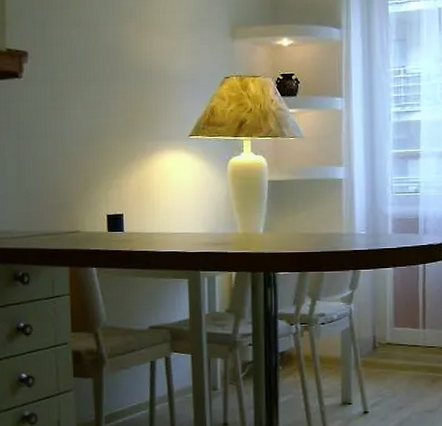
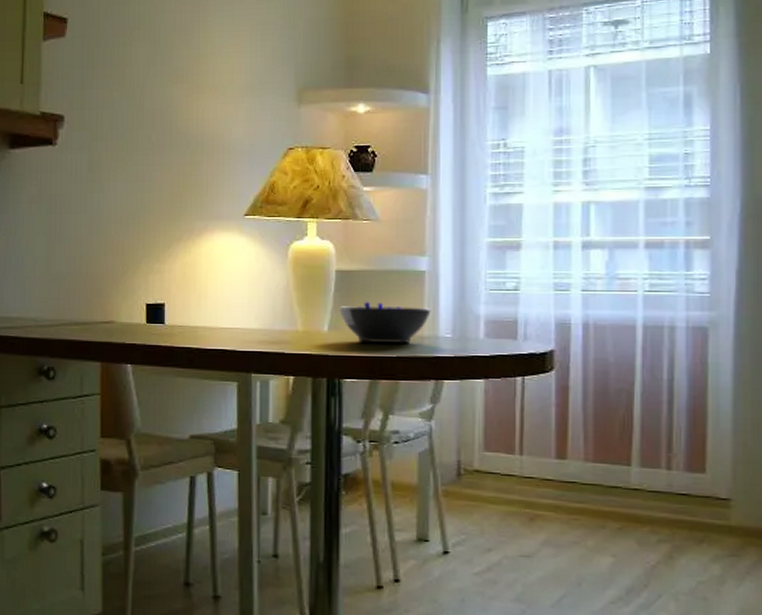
cereal bowl: none [272,206,348,241] -> present [339,301,431,344]

